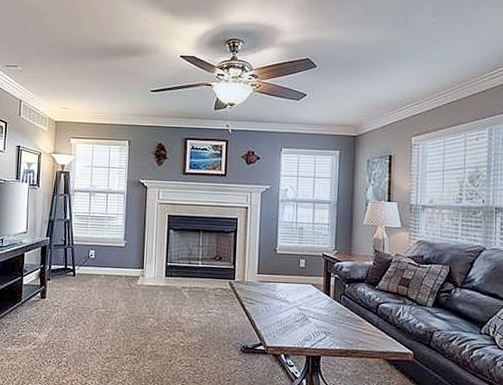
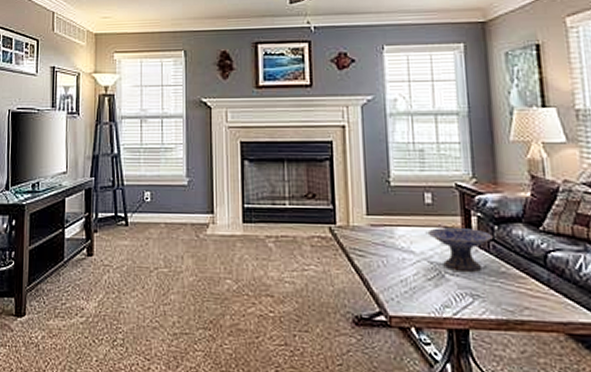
decorative bowl: none [299,284,344,316] -> present [427,228,493,272]

